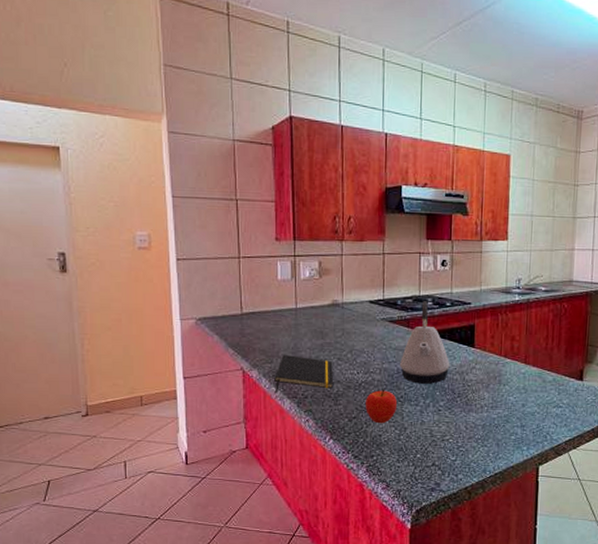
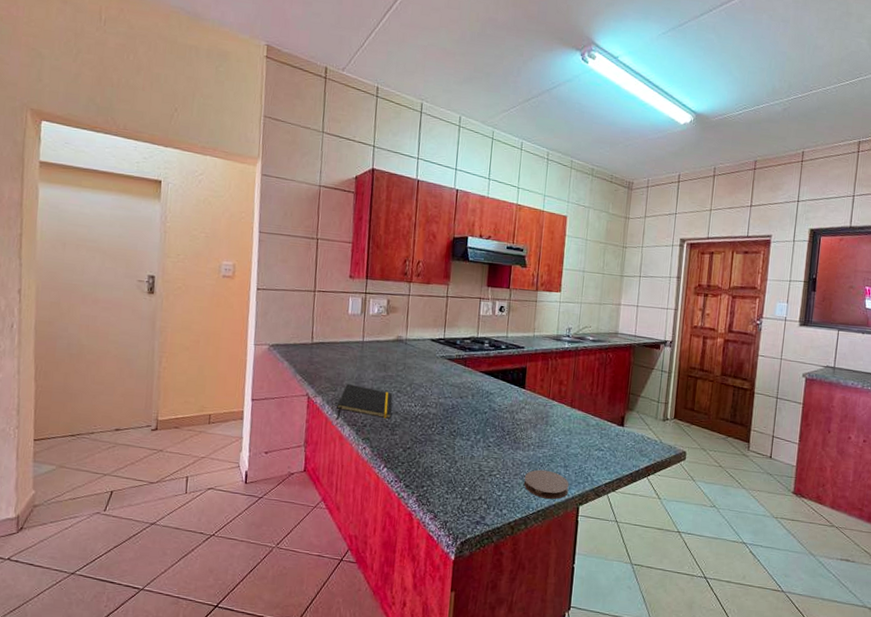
fruit: present [366,389,397,424] -> none [420,422,450,456]
kettle: present [400,301,450,384] -> none [455,342,502,421]
coaster: none [478,431,527,462] -> present [523,469,569,500]

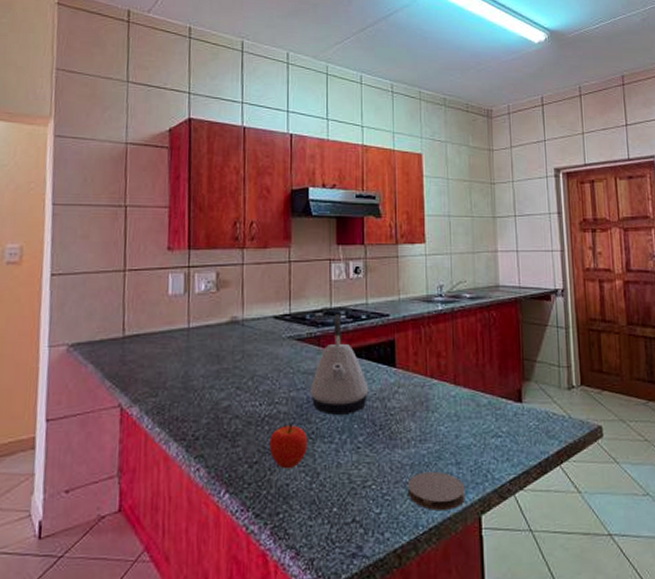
notepad: present [337,384,393,420] -> none [159,386,232,435]
fruit: none [420,422,450,456] -> present [269,424,307,469]
kettle: none [455,342,502,421] -> present [310,314,369,415]

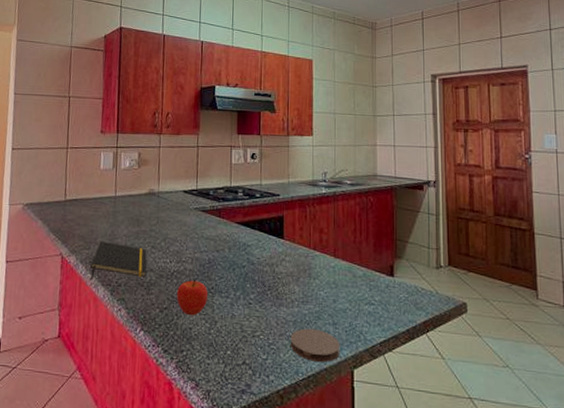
notepad: none [159,386,232,435] -> present [90,242,147,280]
kettle: present [310,314,369,415] -> none [211,192,260,275]

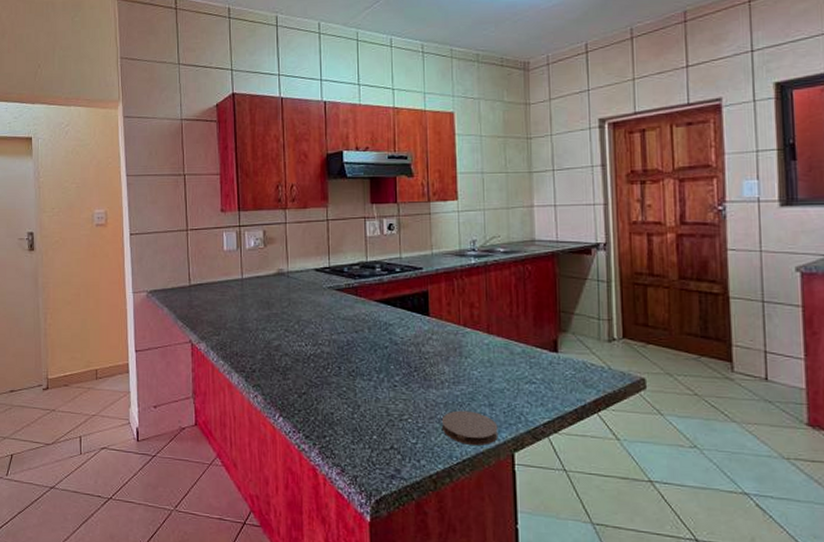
notepad: present [90,242,147,280] -> none [222,327,282,366]
fruit: present [177,279,208,316] -> none [315,362,348,401]

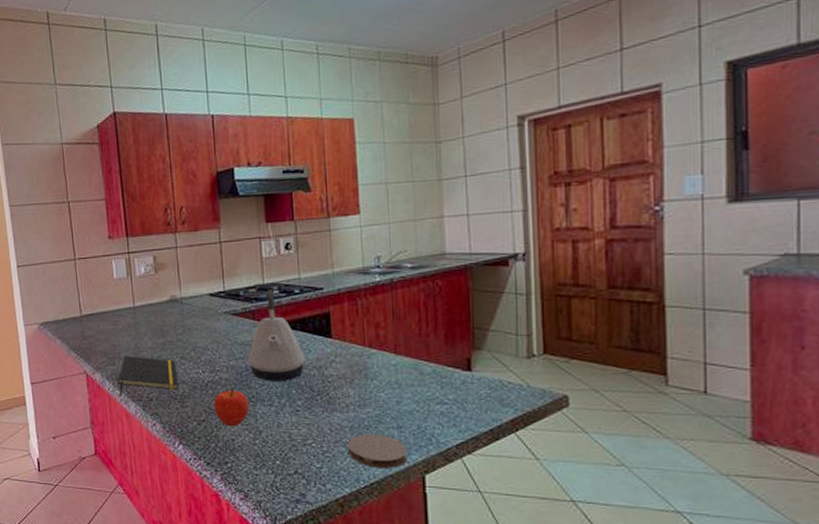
notepad: none [222,327,282,366] -> present [118,356,179,396]
fruit: none [315,362,348,401] -> present [214,389,249,427]
kettle: none [350,267,404,357] -> present [248,290,305,381]

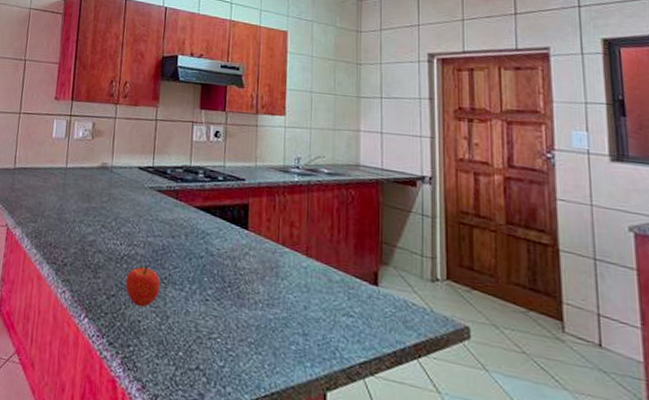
notepad: present [118,356,179,396] -> none [36,215,97,259]
kettle: present [248,290,305,381] -> none [166,172,221,267]
coaster: present [347,433,408,469] -> none [251,335,311,380]

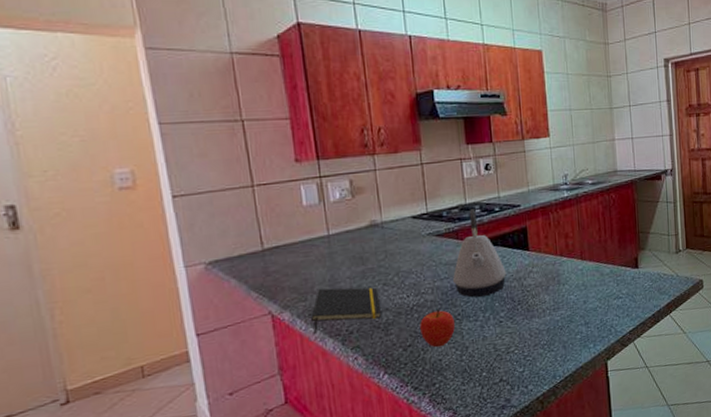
notepad: none [36,215,97,259] -> present [311,287,382,334]
kettle: none [166,172,221,267] -> present [453,209,507,298]

